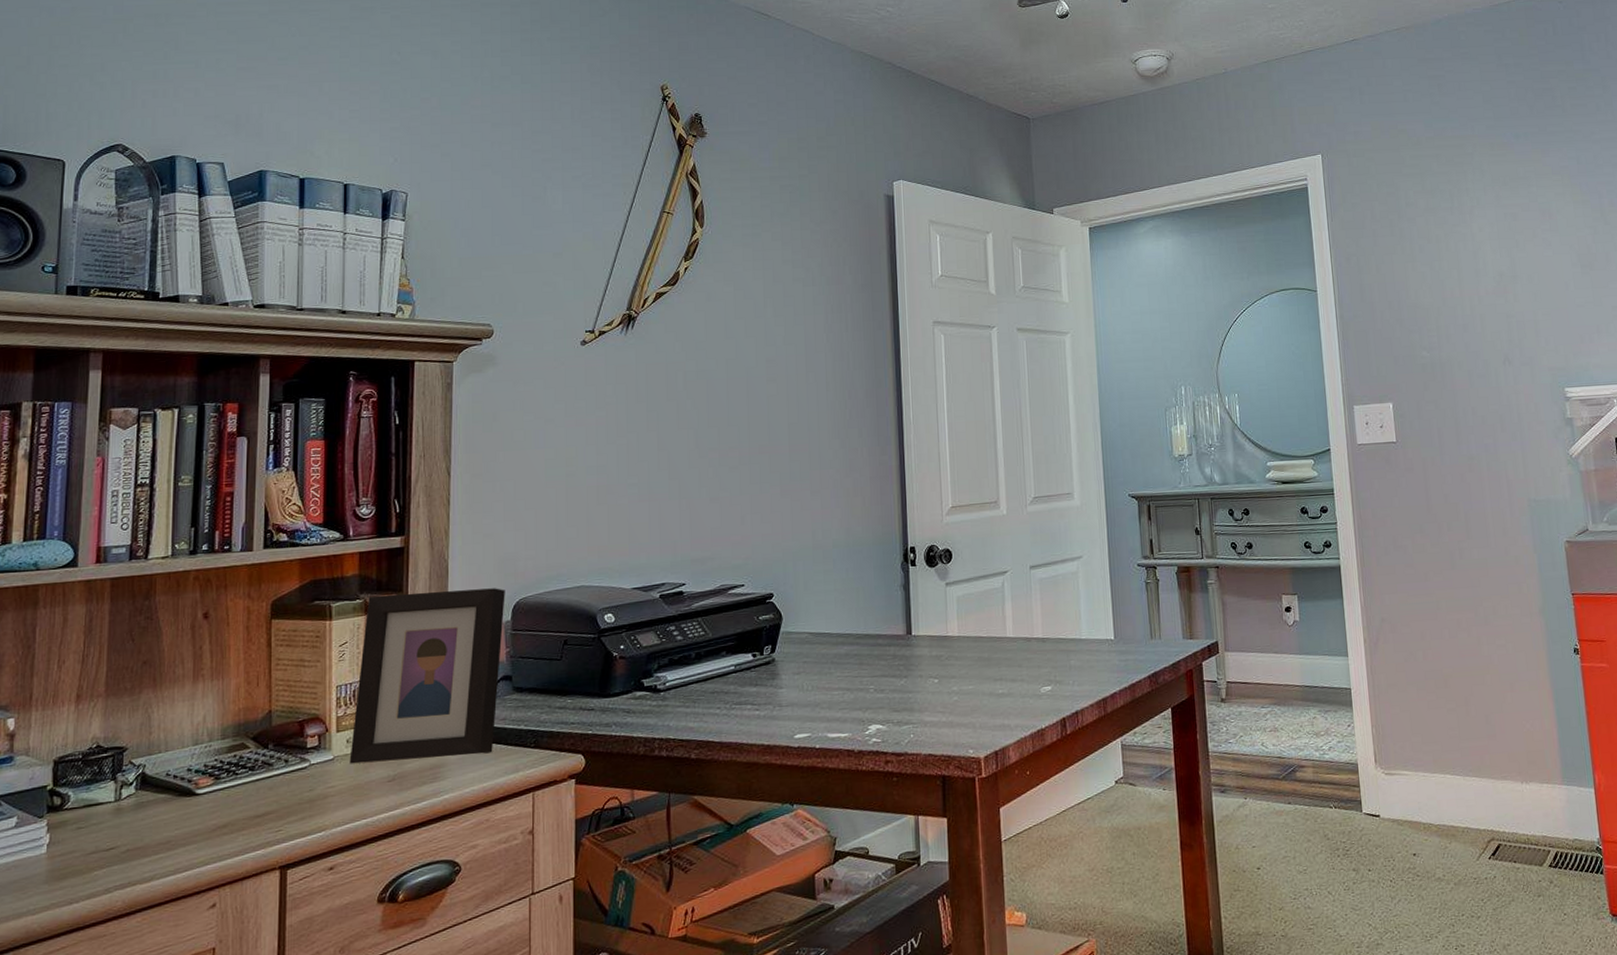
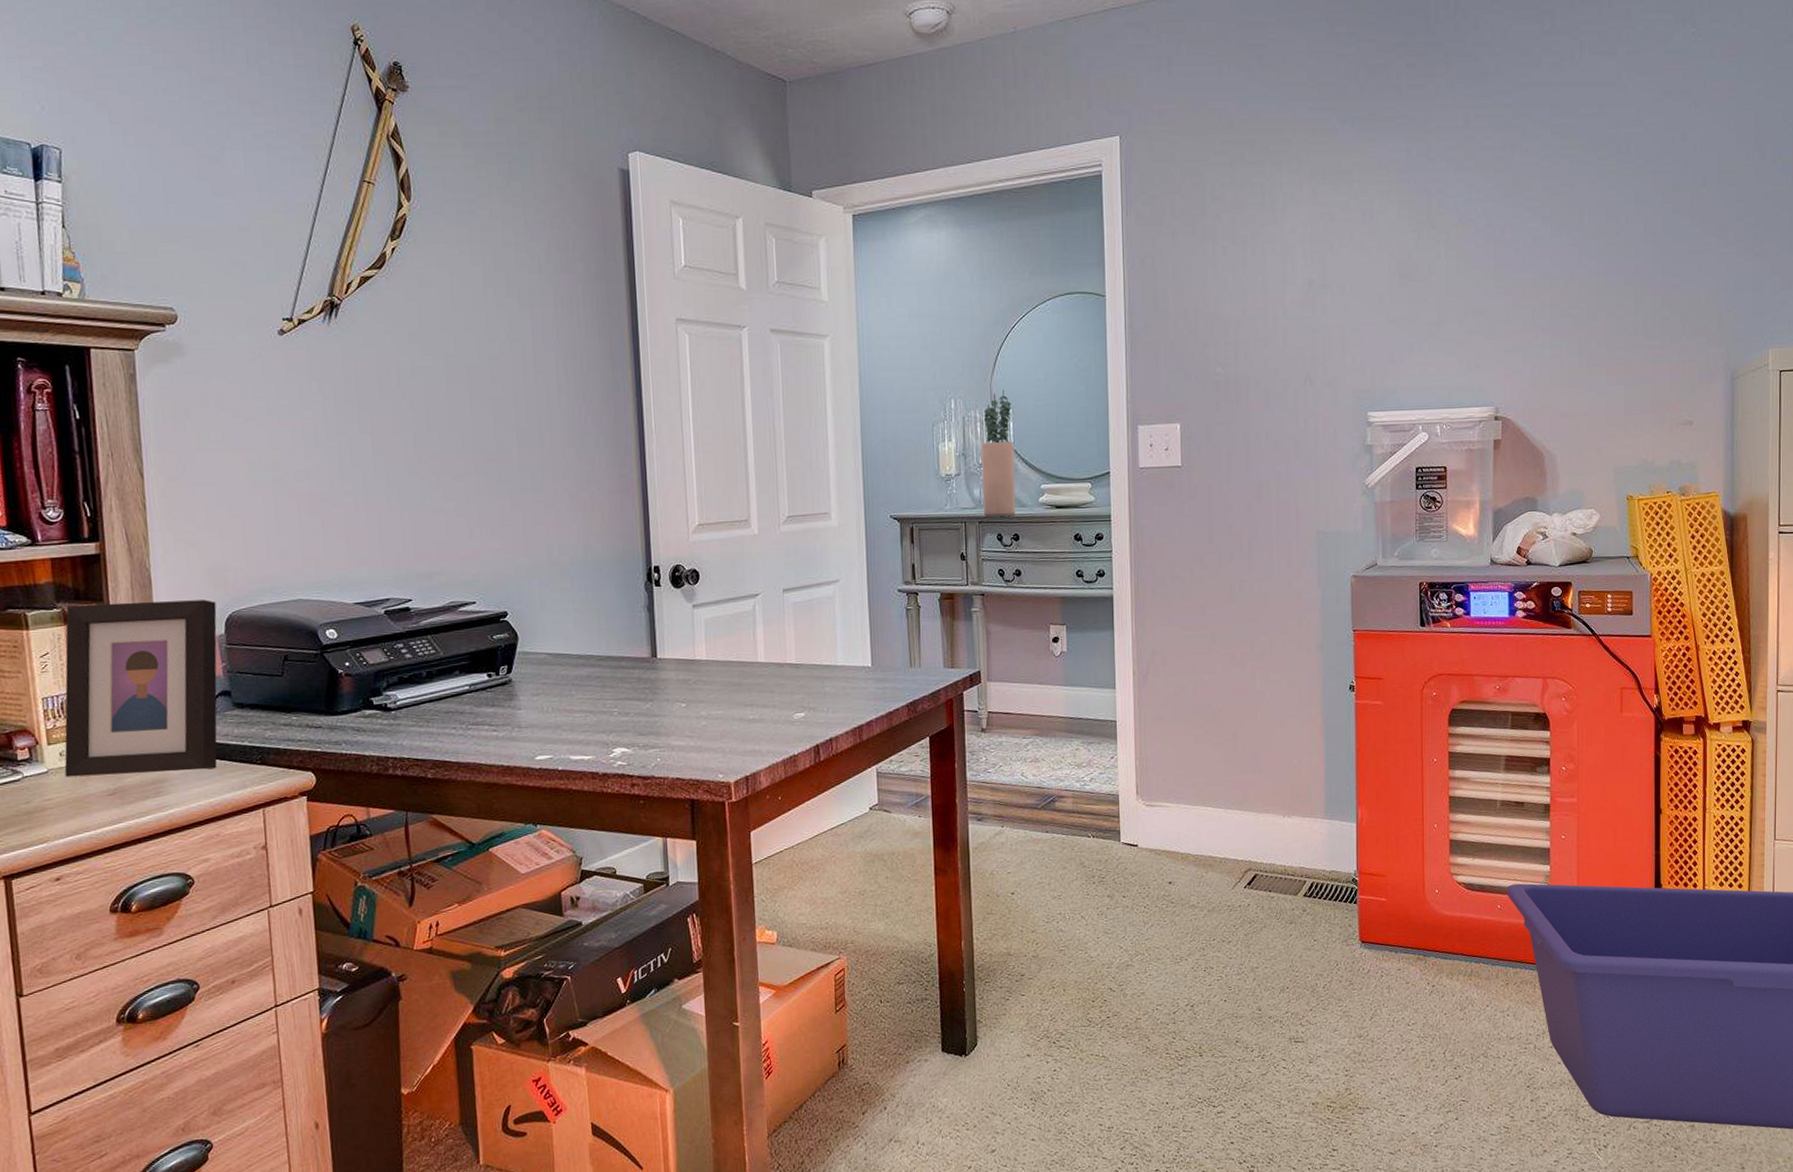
vase: none [1210,377,1245,494] -> present [980,390,1016,517]

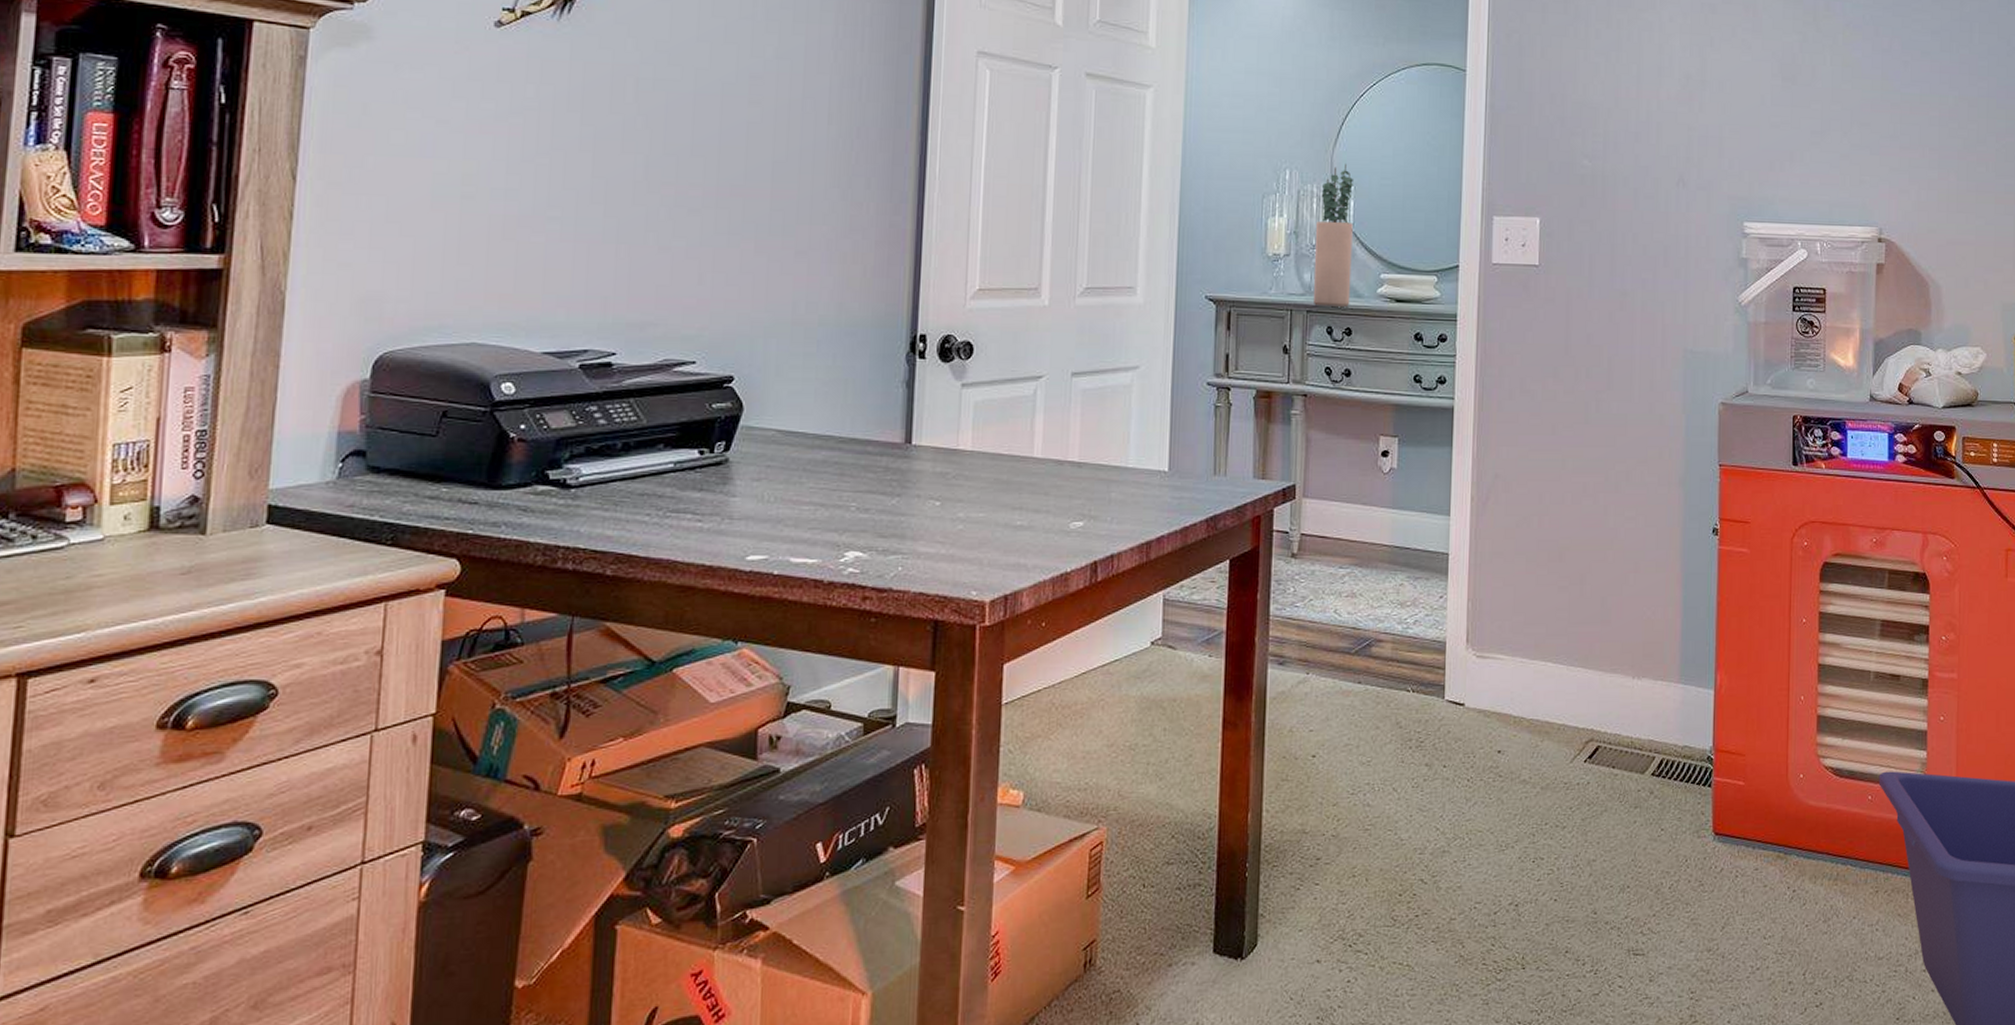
picture frame: present [64,599,217,777] -> none [126,329,365,549]

